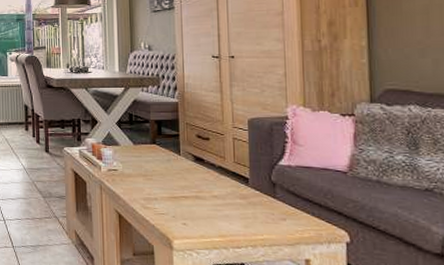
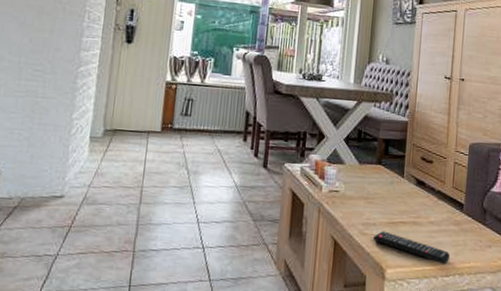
remote control: none [156,205,239,237] -> present [373,231,450,265]

